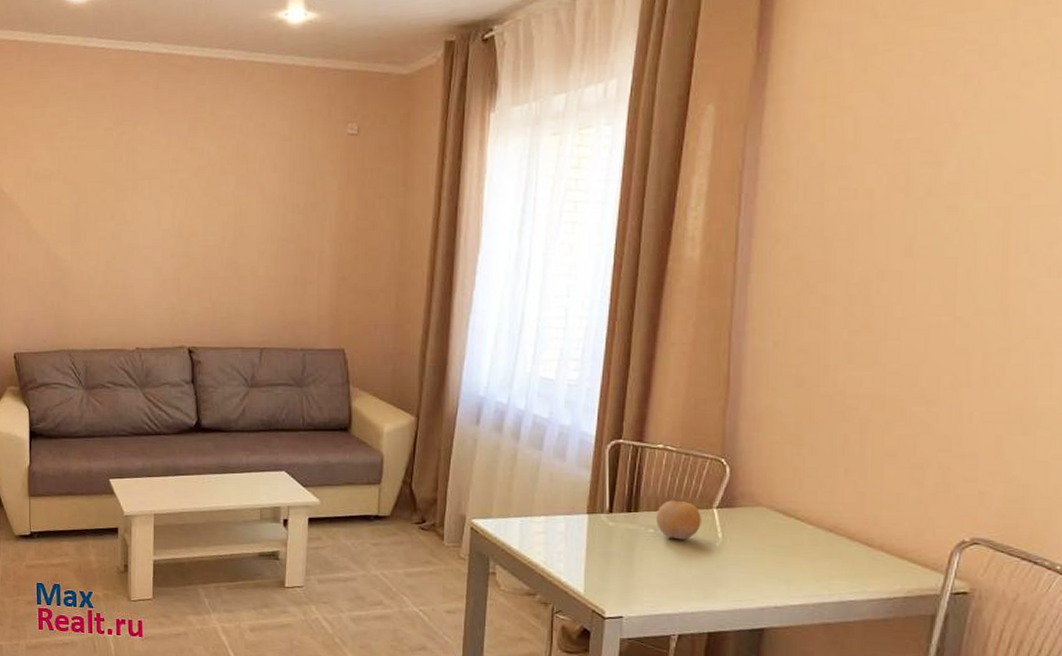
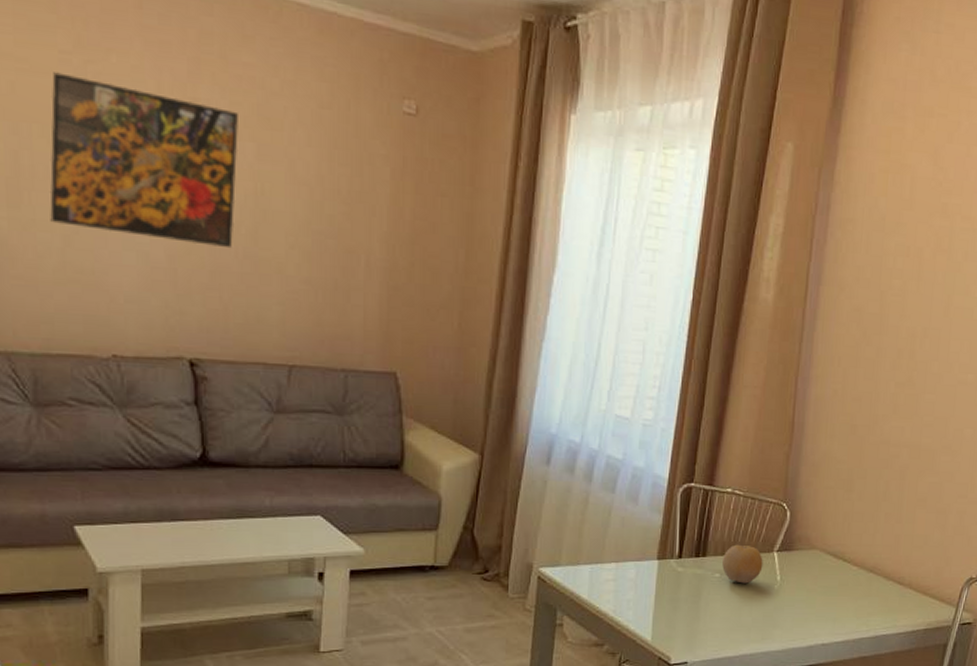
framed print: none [97,144,223,259] -> present [49,72,238,249]

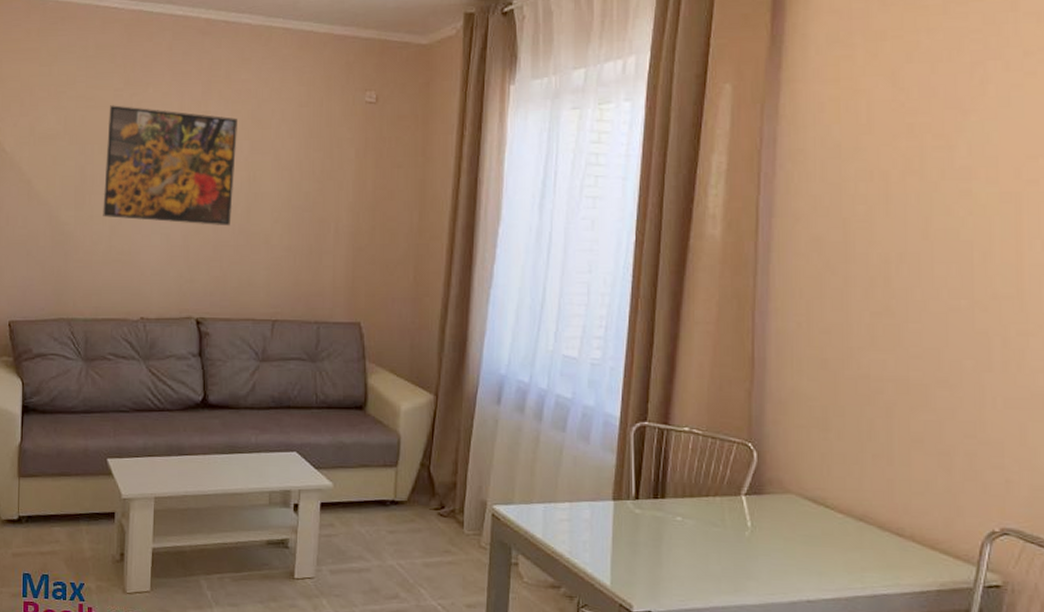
fruit: present [722,544,763,584] -> none [684,486,730,529]

